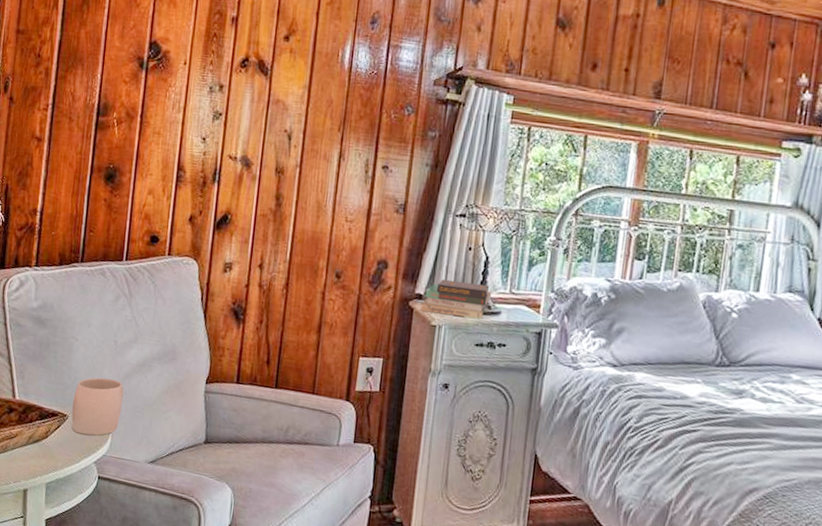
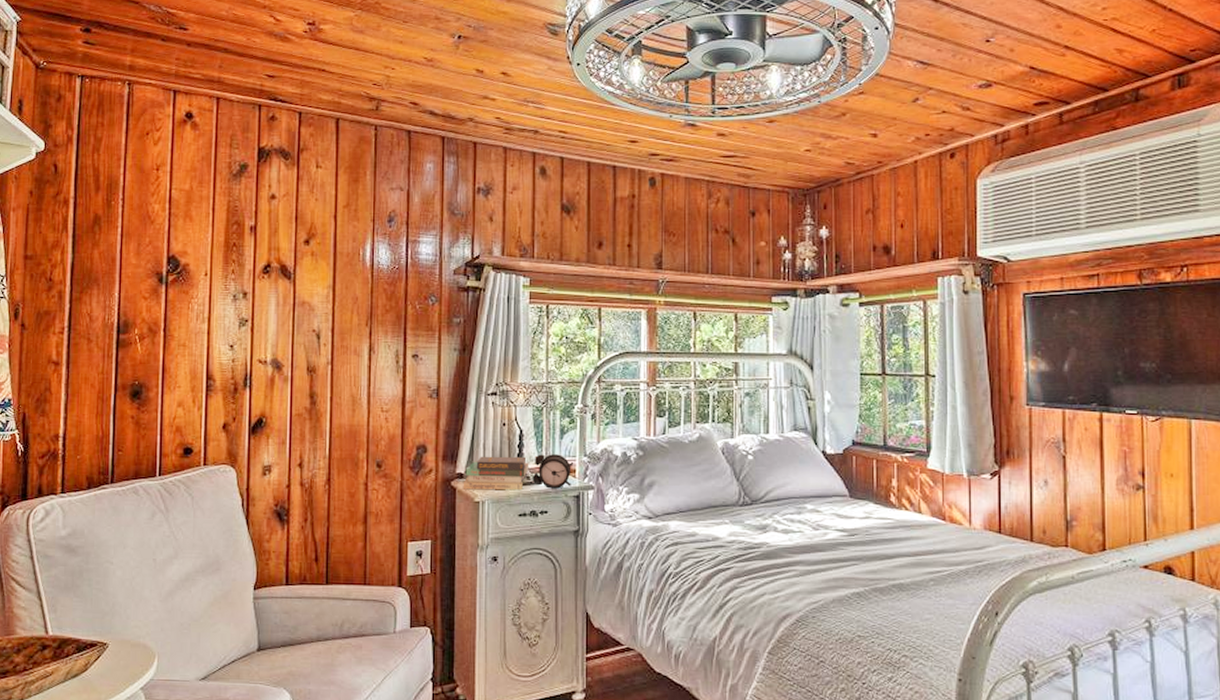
mug: present [71,377,124,437] -> none [112,598,167,663]
alarm clock: none [493,284,540,323] -> present [532,454,574,489]

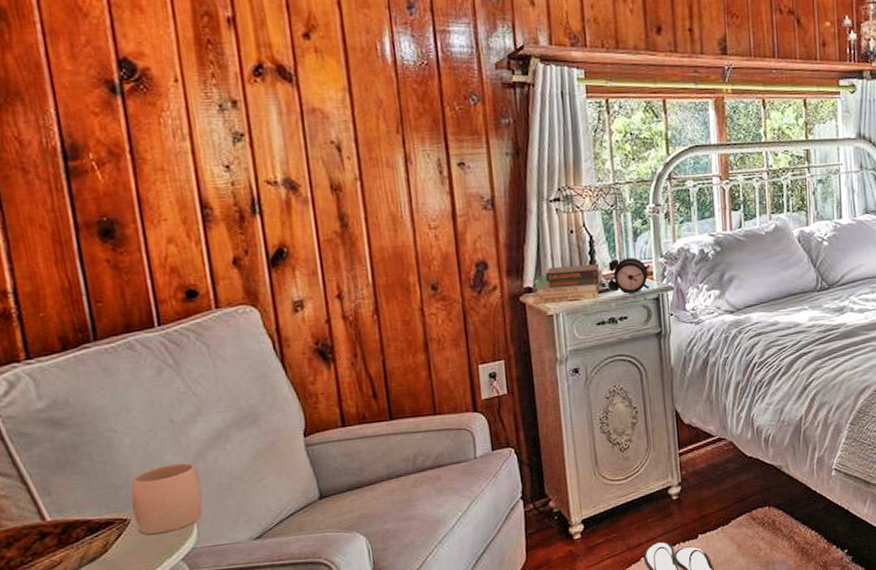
mug: none [112,598,167,663] -> present [130,462,203,536]

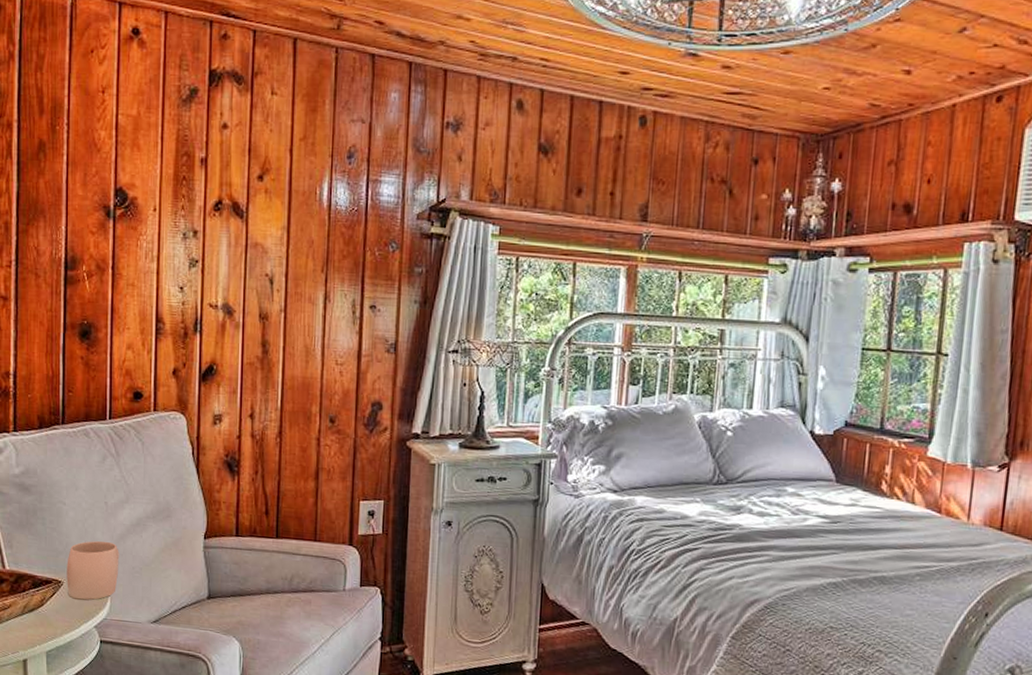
books: present [532,263,604,304] -> none [418,416,490,455]
alarm clock: present [607,258,651,294] -> none [491,418,537,455]

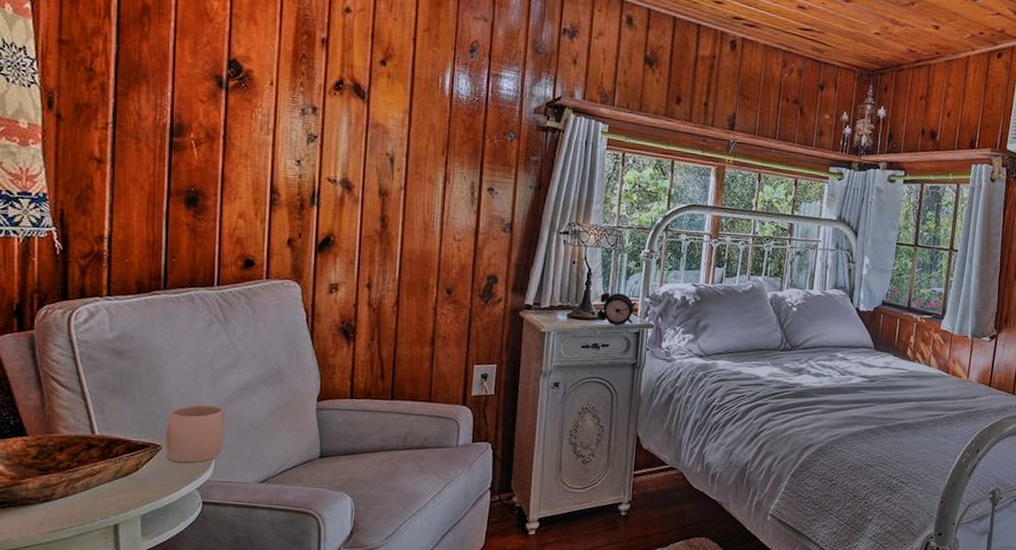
alarm clock: none [491,418,537,455] -> present [596,292,637,325]

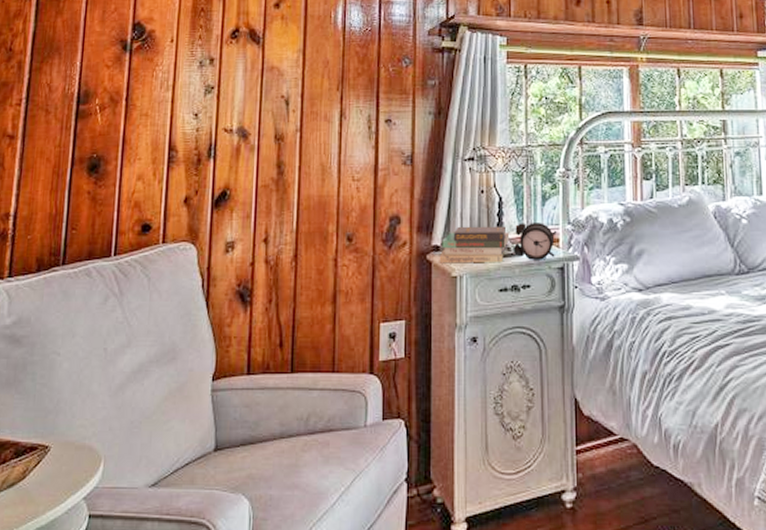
mug: present [166,404,226,464] -> none [54,393,117,468]
books: none [530,290,595,325] -> present [439,226,510,264]

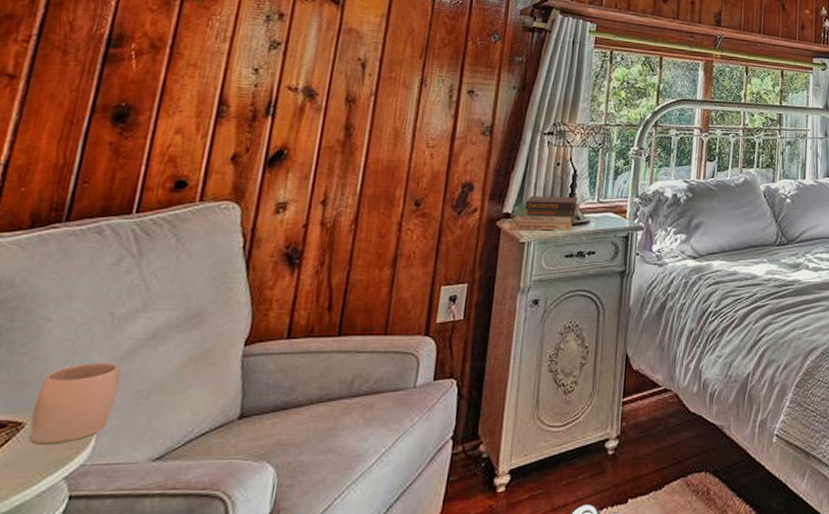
mug: none [54,393,117,468] -> present [29,362,122,446]
alarm clock: present [513,223,557,260] -> none [582,194,626,229]

